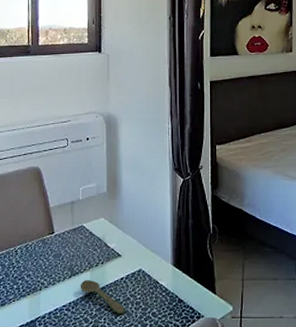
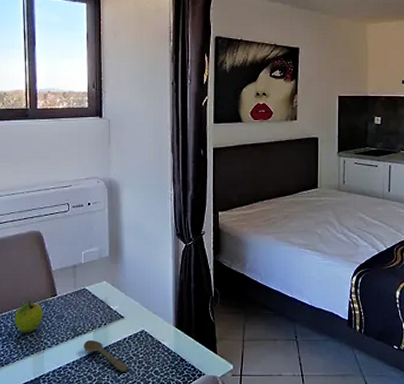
fruit: none [12,238,40,273] -> present [15,300,43,333]

